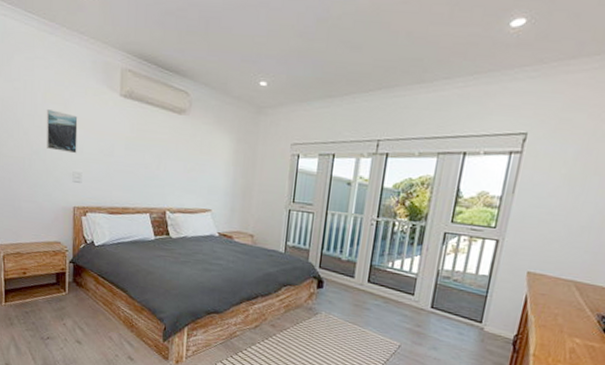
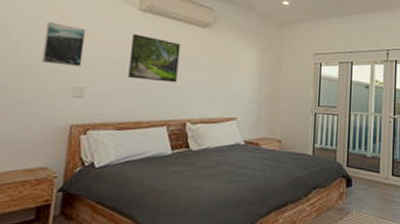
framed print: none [115,121,159,172] -> present [128,34,181,83]

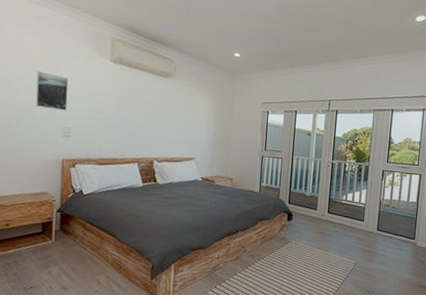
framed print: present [128,34,181,83] -> none [105,83,146,126]

